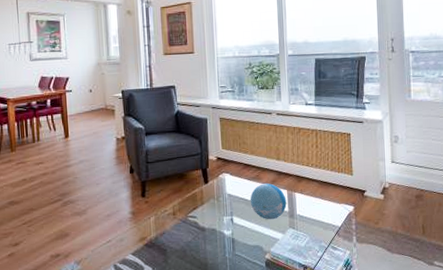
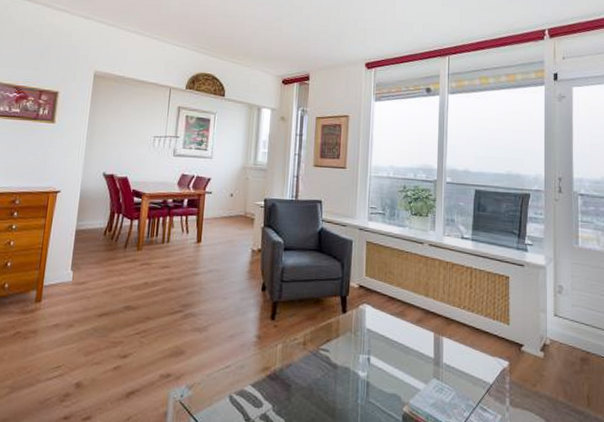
decorative ball: present [250,183,288,220] -> none [391,322,433,366]

